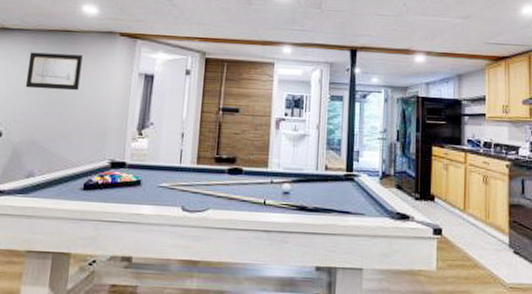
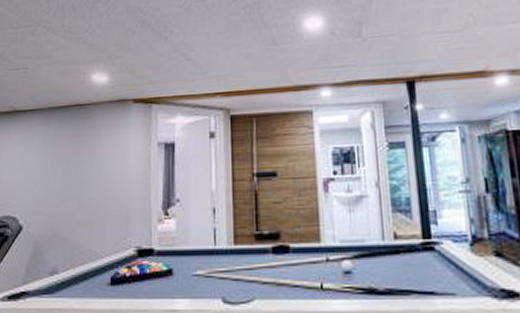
wall art: present [25,52,83,91] -> none [41,130,97,174]

